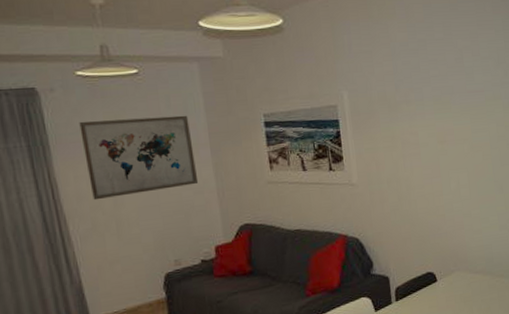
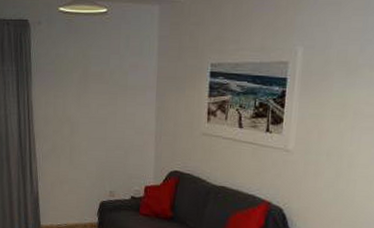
wall art: present [79,115,199,201] -> none [55,53,142,126]

